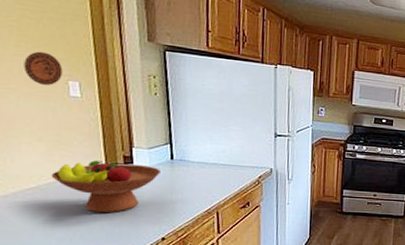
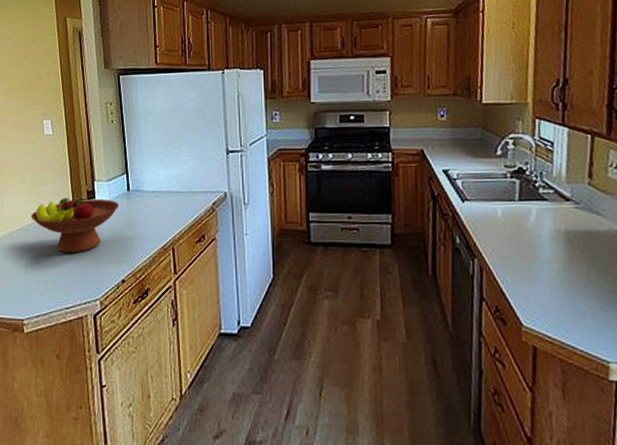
decorative plate: present [23,51,63,85] -> none [11,95,39,127]

